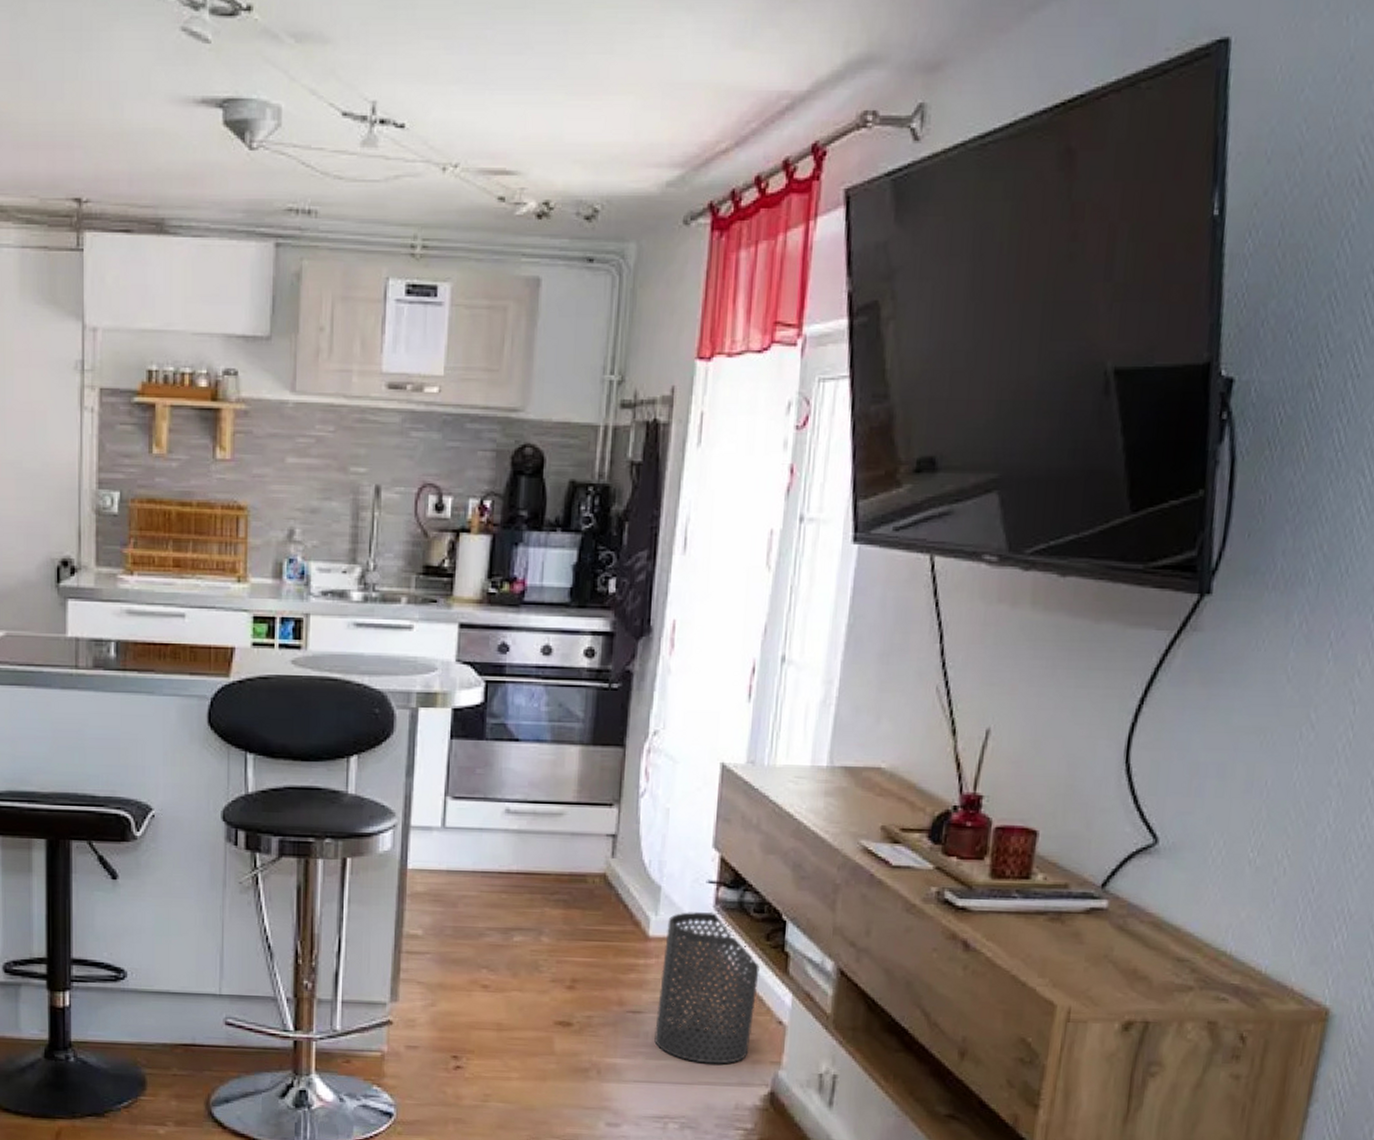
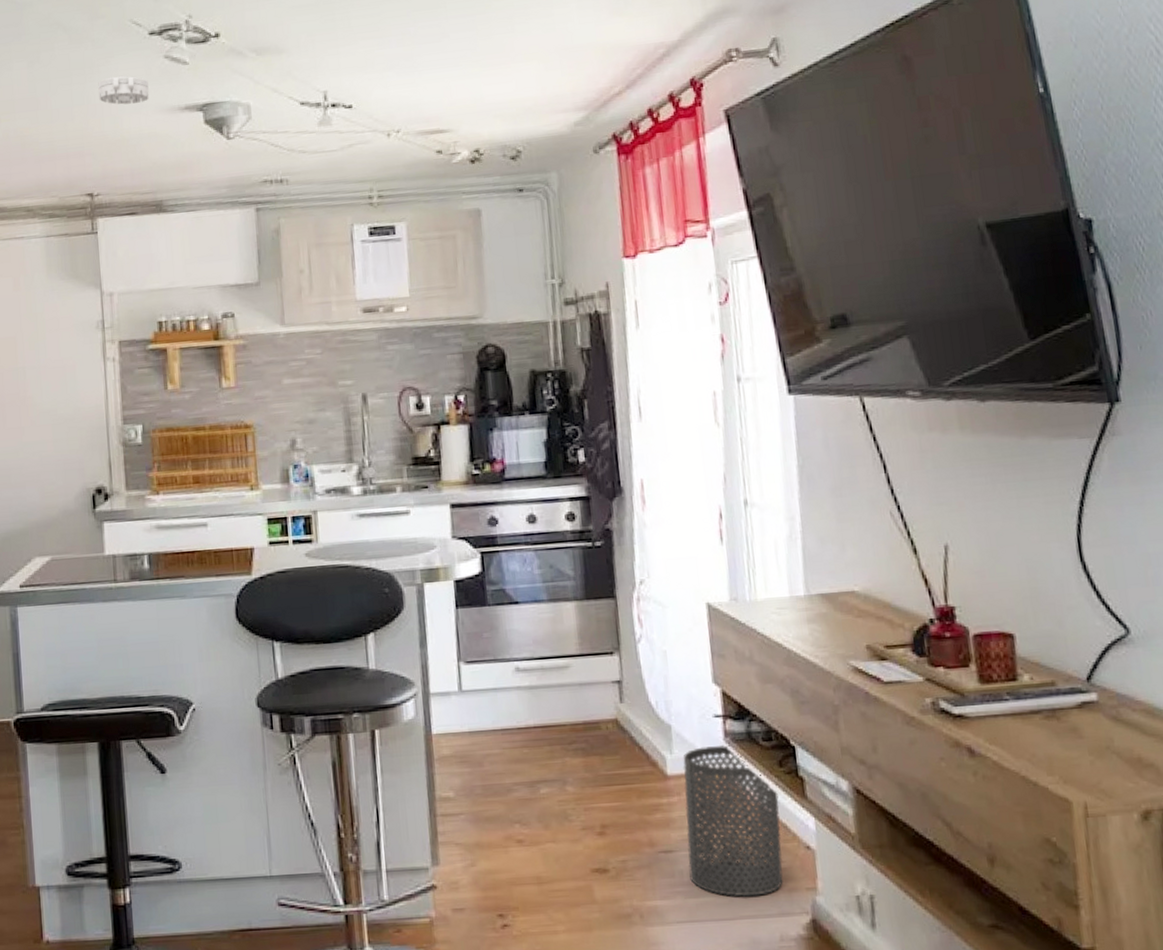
smoke detector: none [97,47,159,87] -> present [98,75,149,105]

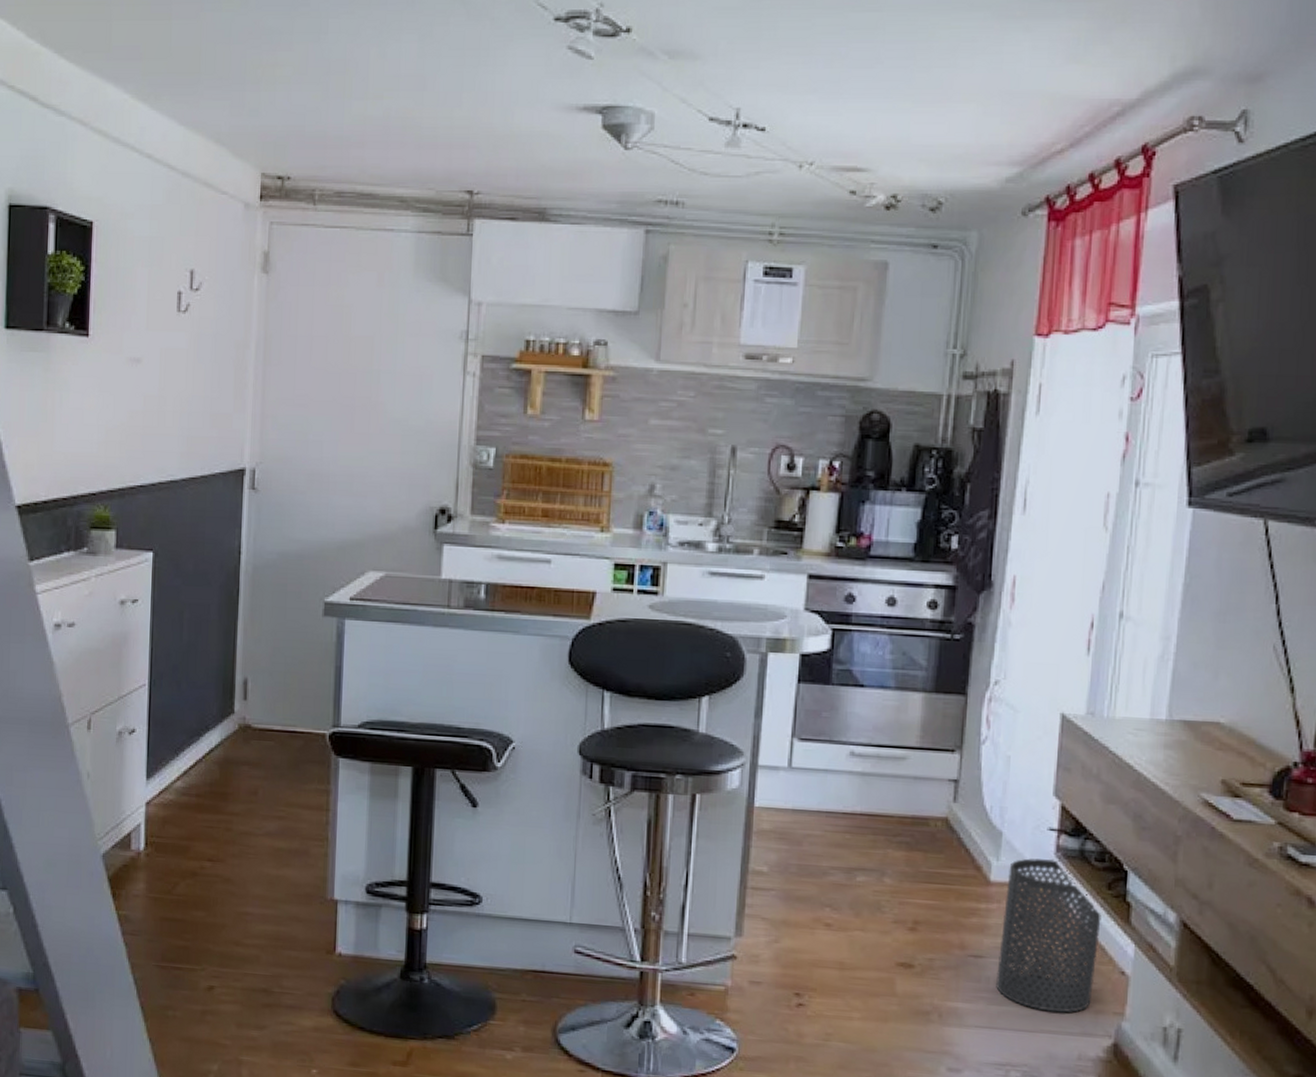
smoke detector: present [98,75,149,105] -> none [491,63,547,96]

